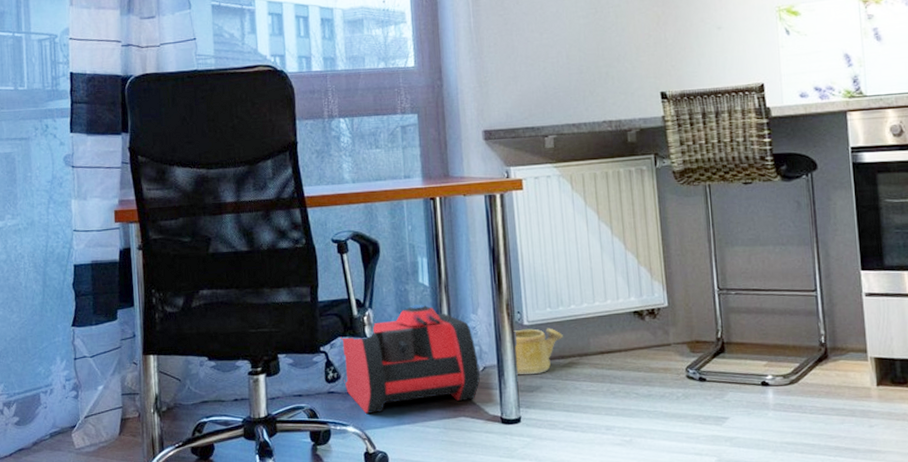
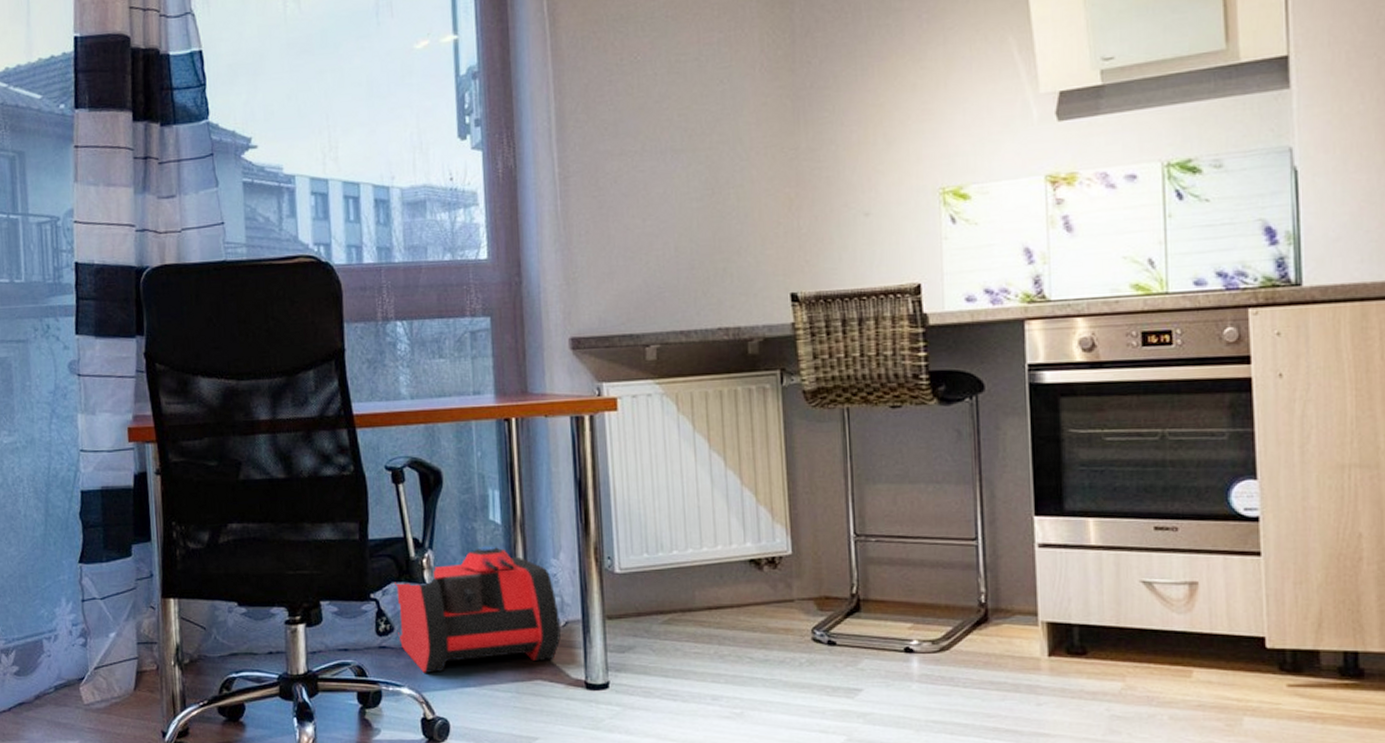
watering can: present [513,328,563,375] -> none [602,577,663,633]

